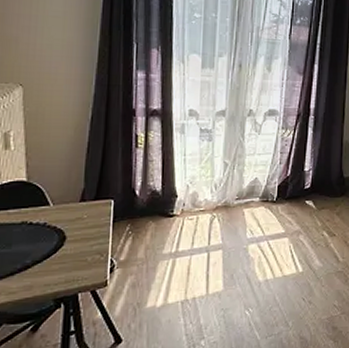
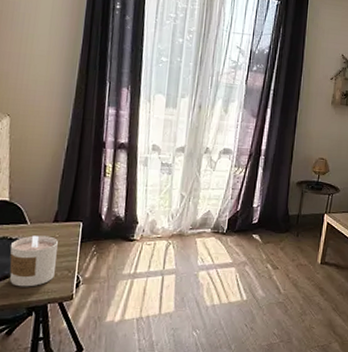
candle: none [30,217,86,277] -> present [9,235,58,287]

